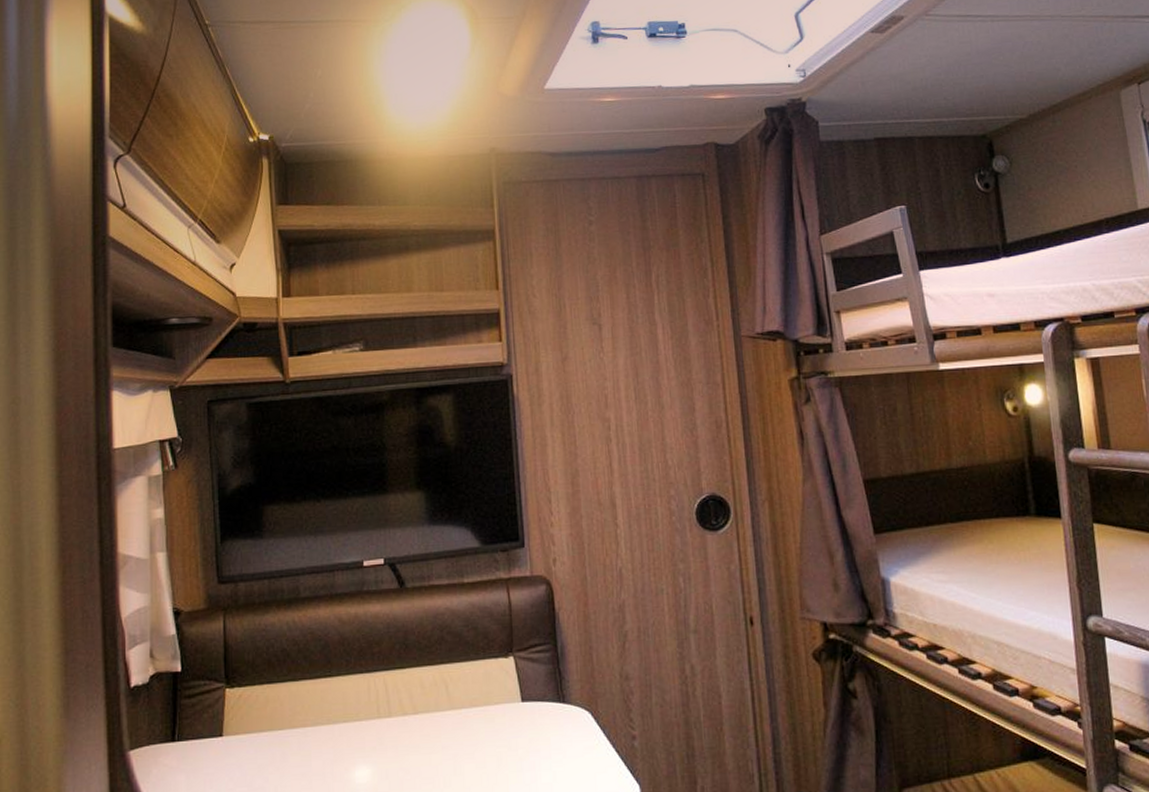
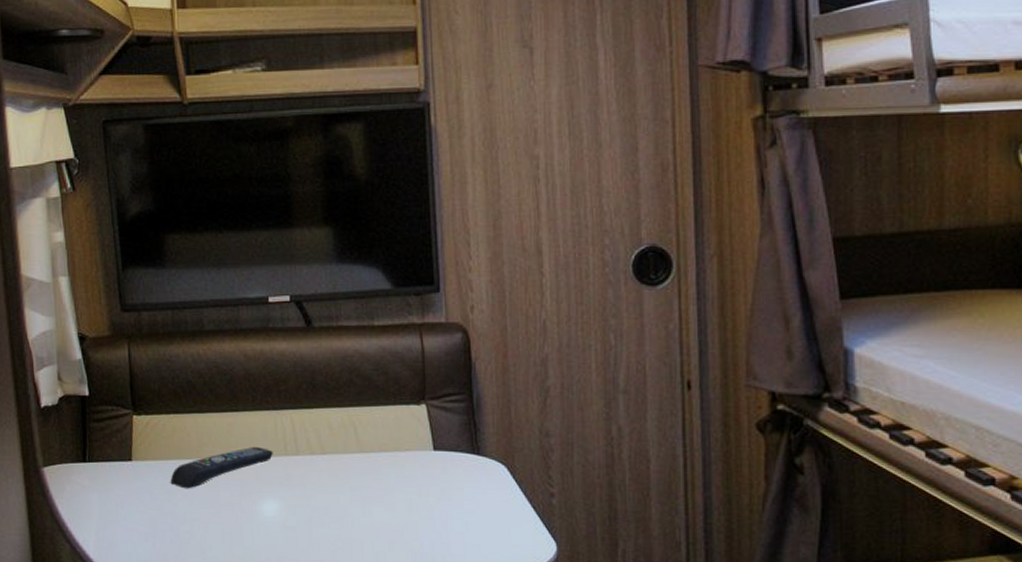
remote control: none [261,711,366,762] -> present [170,446,273,489]

